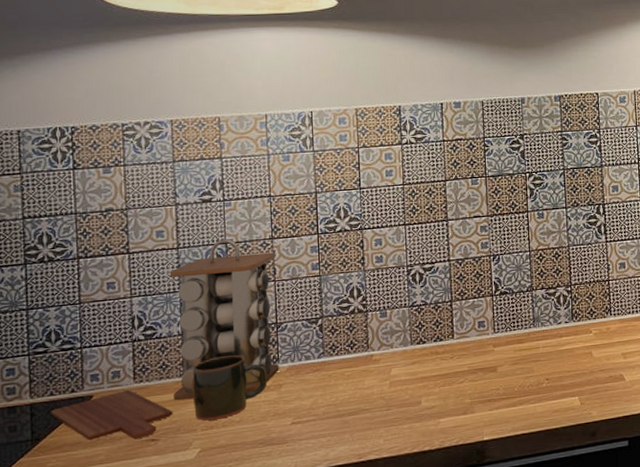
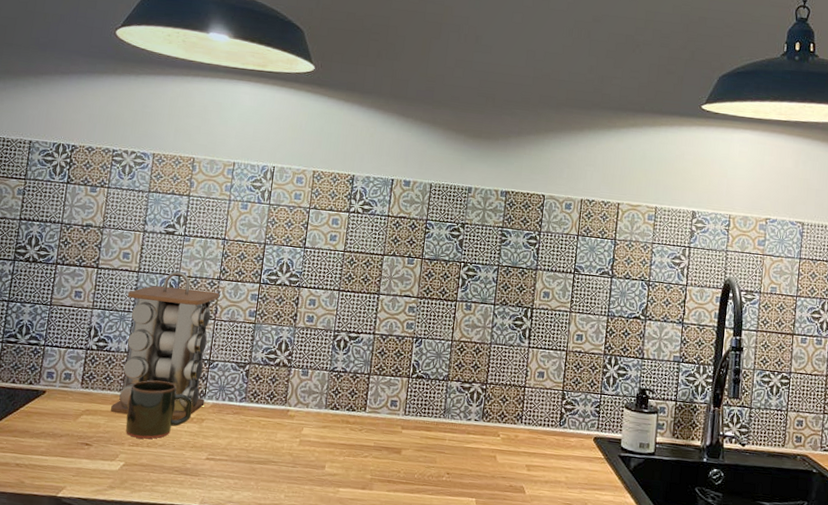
cutting board: present [50,390,173,440] -> none [9,392,108,440]

